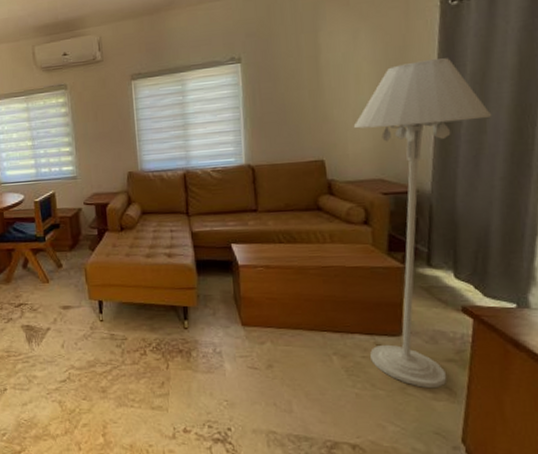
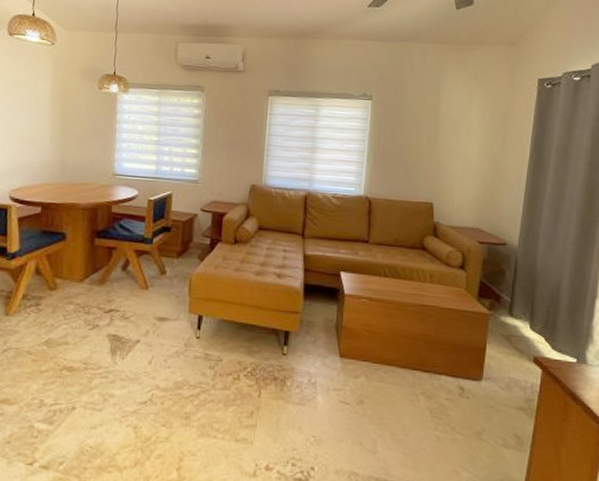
floor lamp: present [353,58,492,388] -> none [453,129,570,435]

